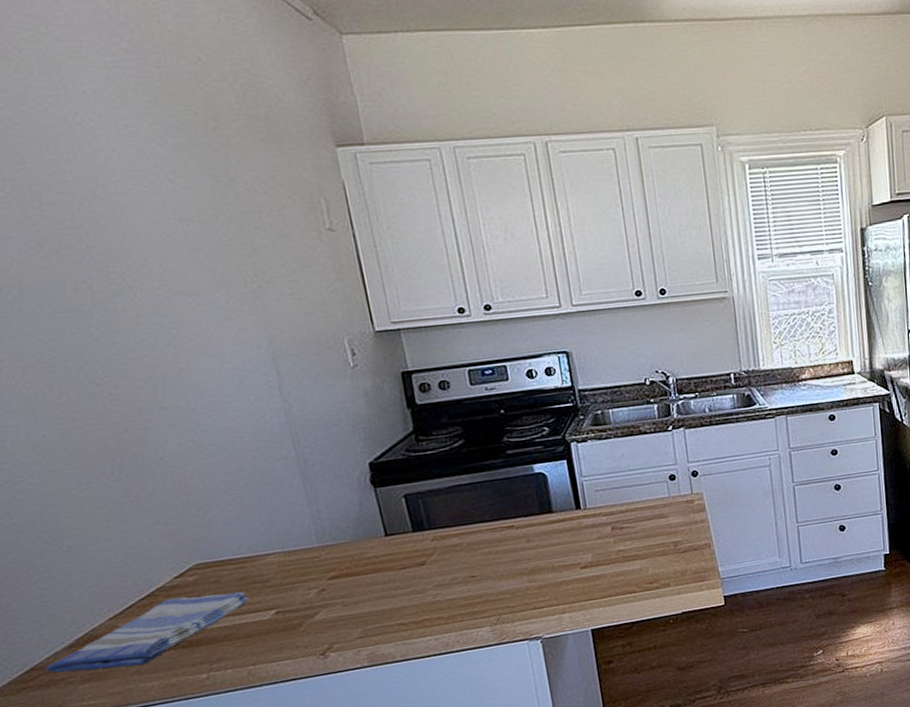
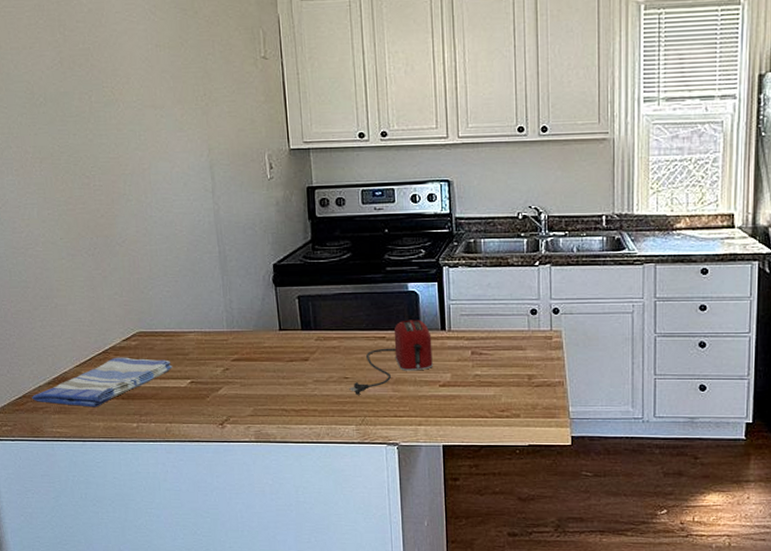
toaster: none [478,501,571,593] -> present [349,319,433,395]

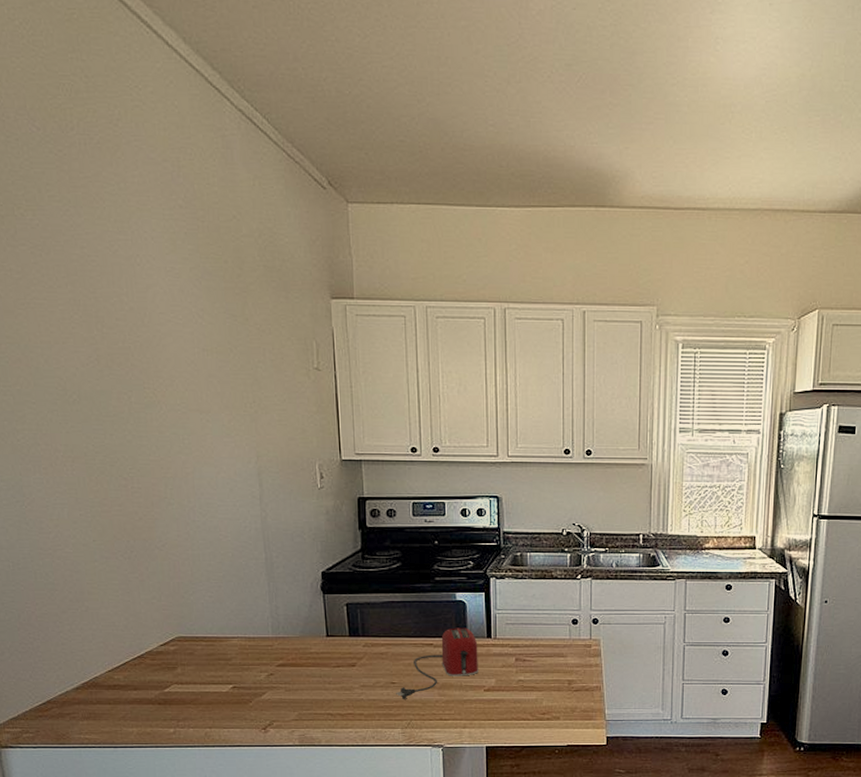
dish towel: present [32,357,173,407] -> none [57,662,214,713]

